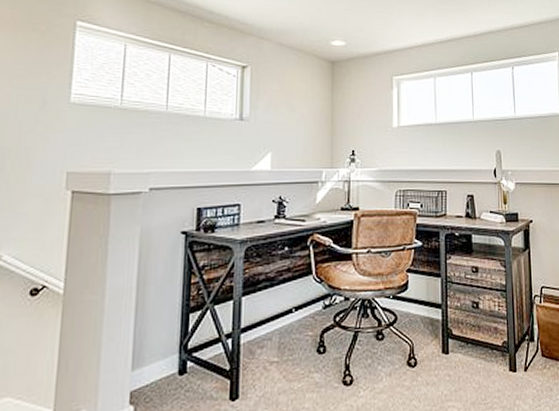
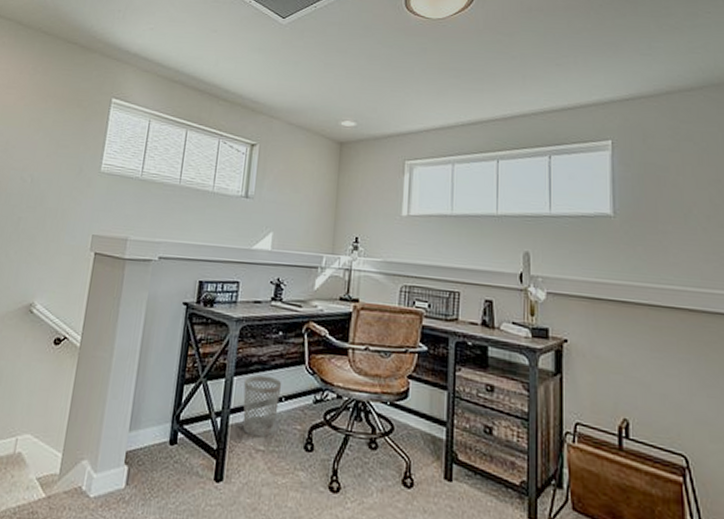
wastebasket: none [253,290,291,351] -> present [243,375,282,438]

